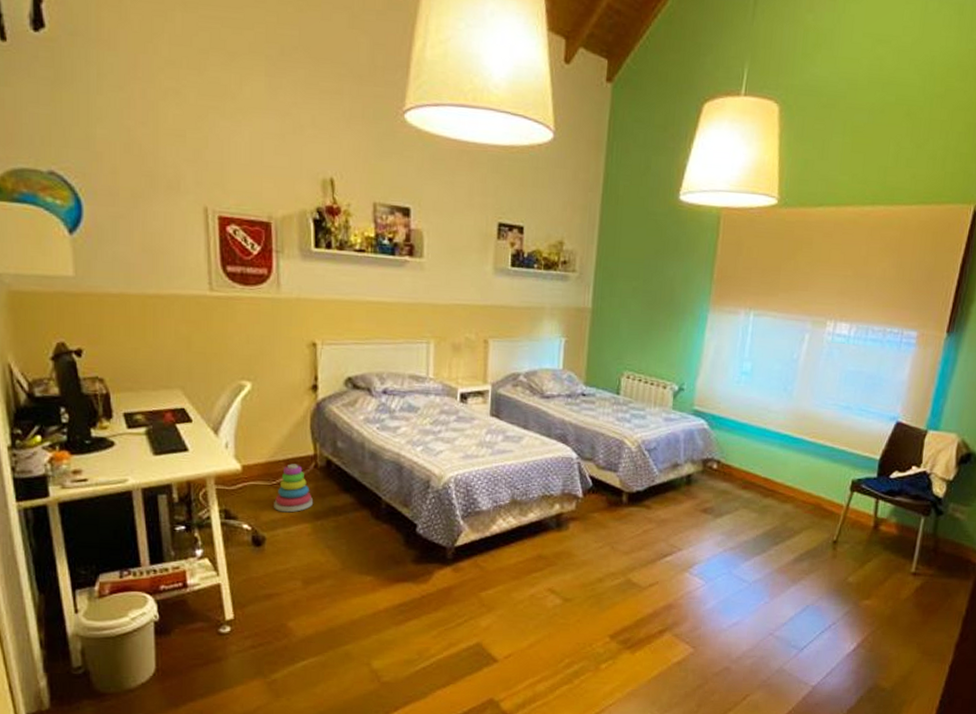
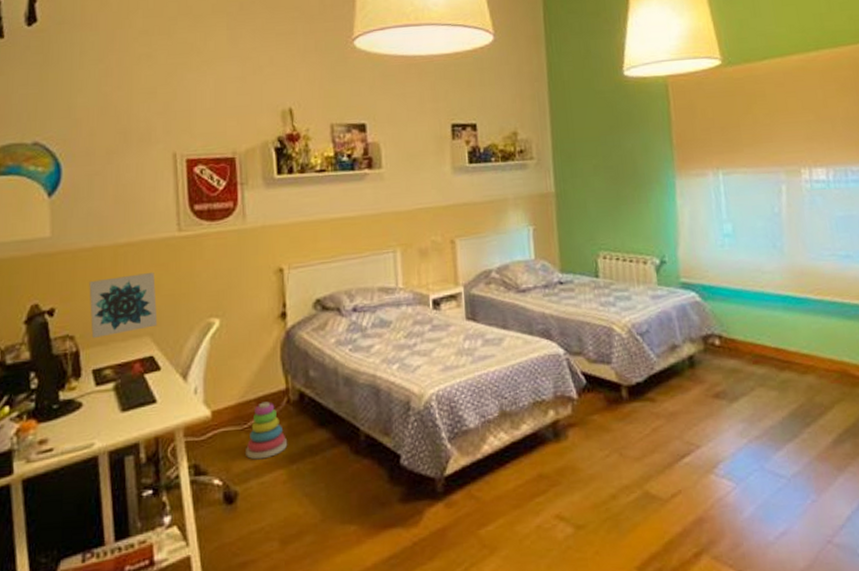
wall art: none [117,327,189,384] -> present [89,272,158,338]

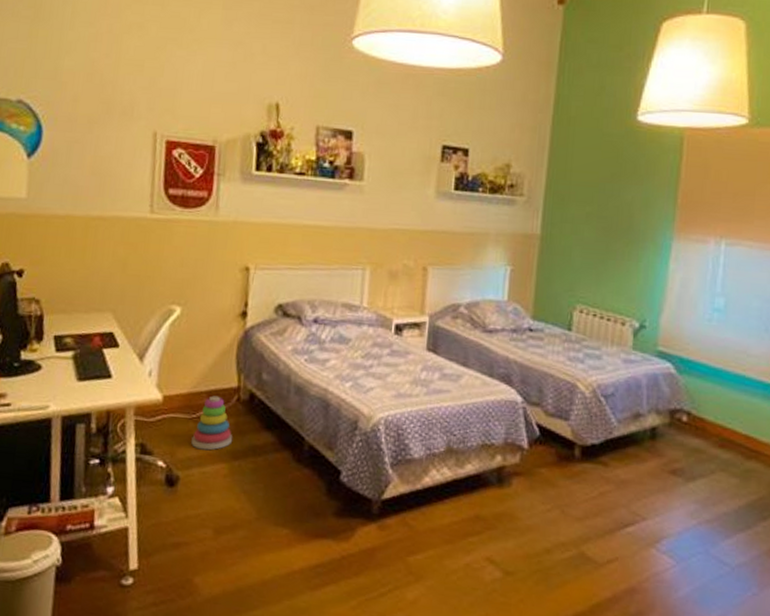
wall art: present [89,272,158,338] -> none [56,248,123,306]

